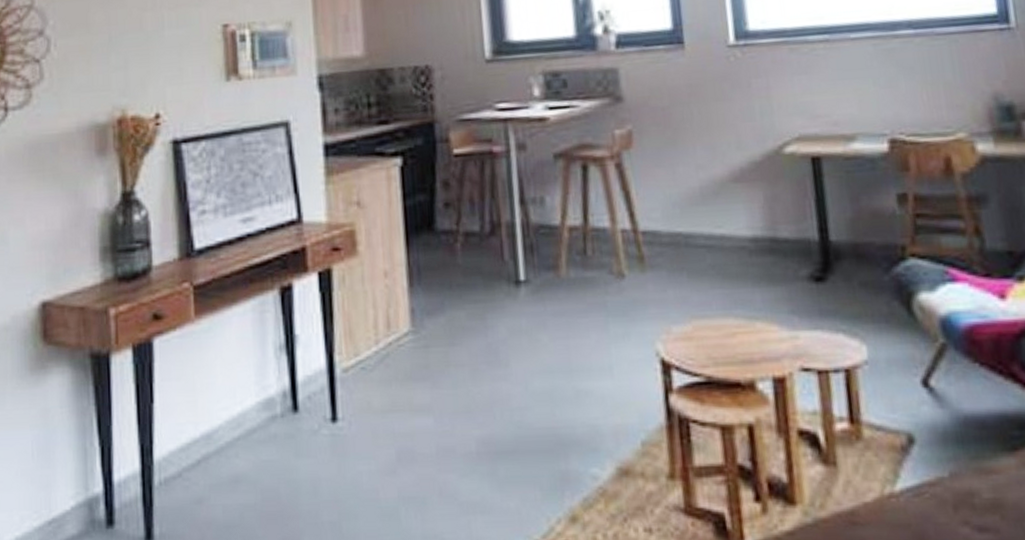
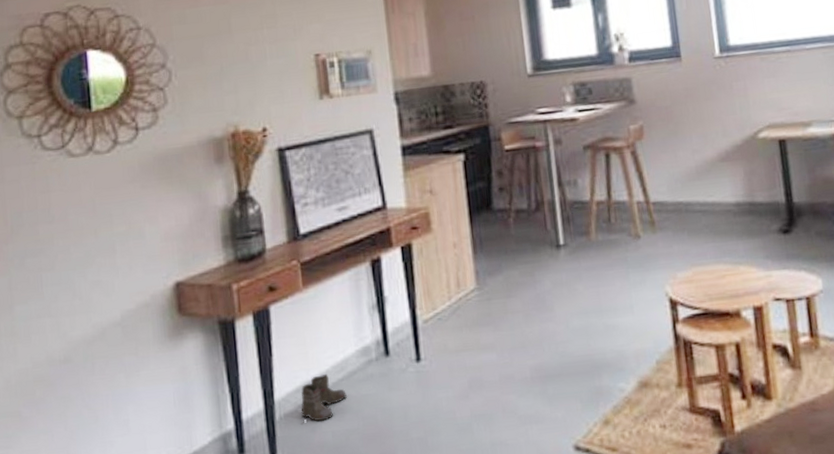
boots: none [185,431,243,492] -> present [300,374,347,423]

